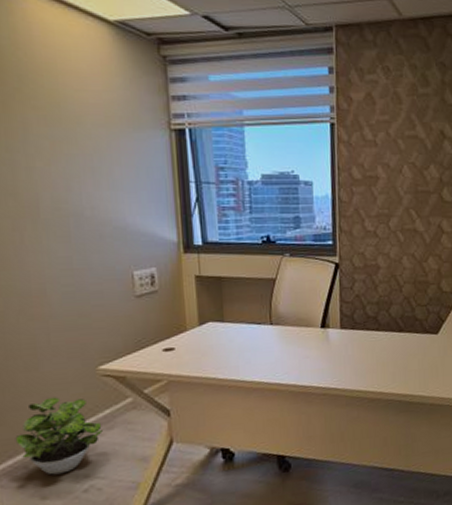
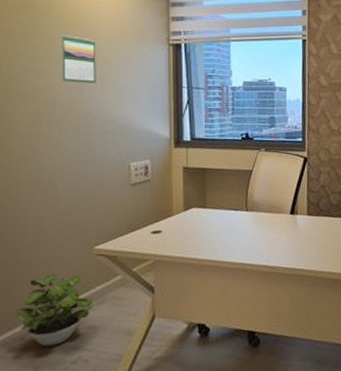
calendar: none [38,117,86,178] -> present [60,34,96,83]

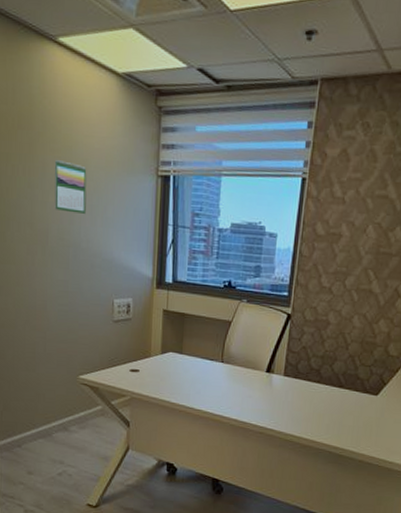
potted plant: present [15,274,93,347] -> none [14,394,77,457]

